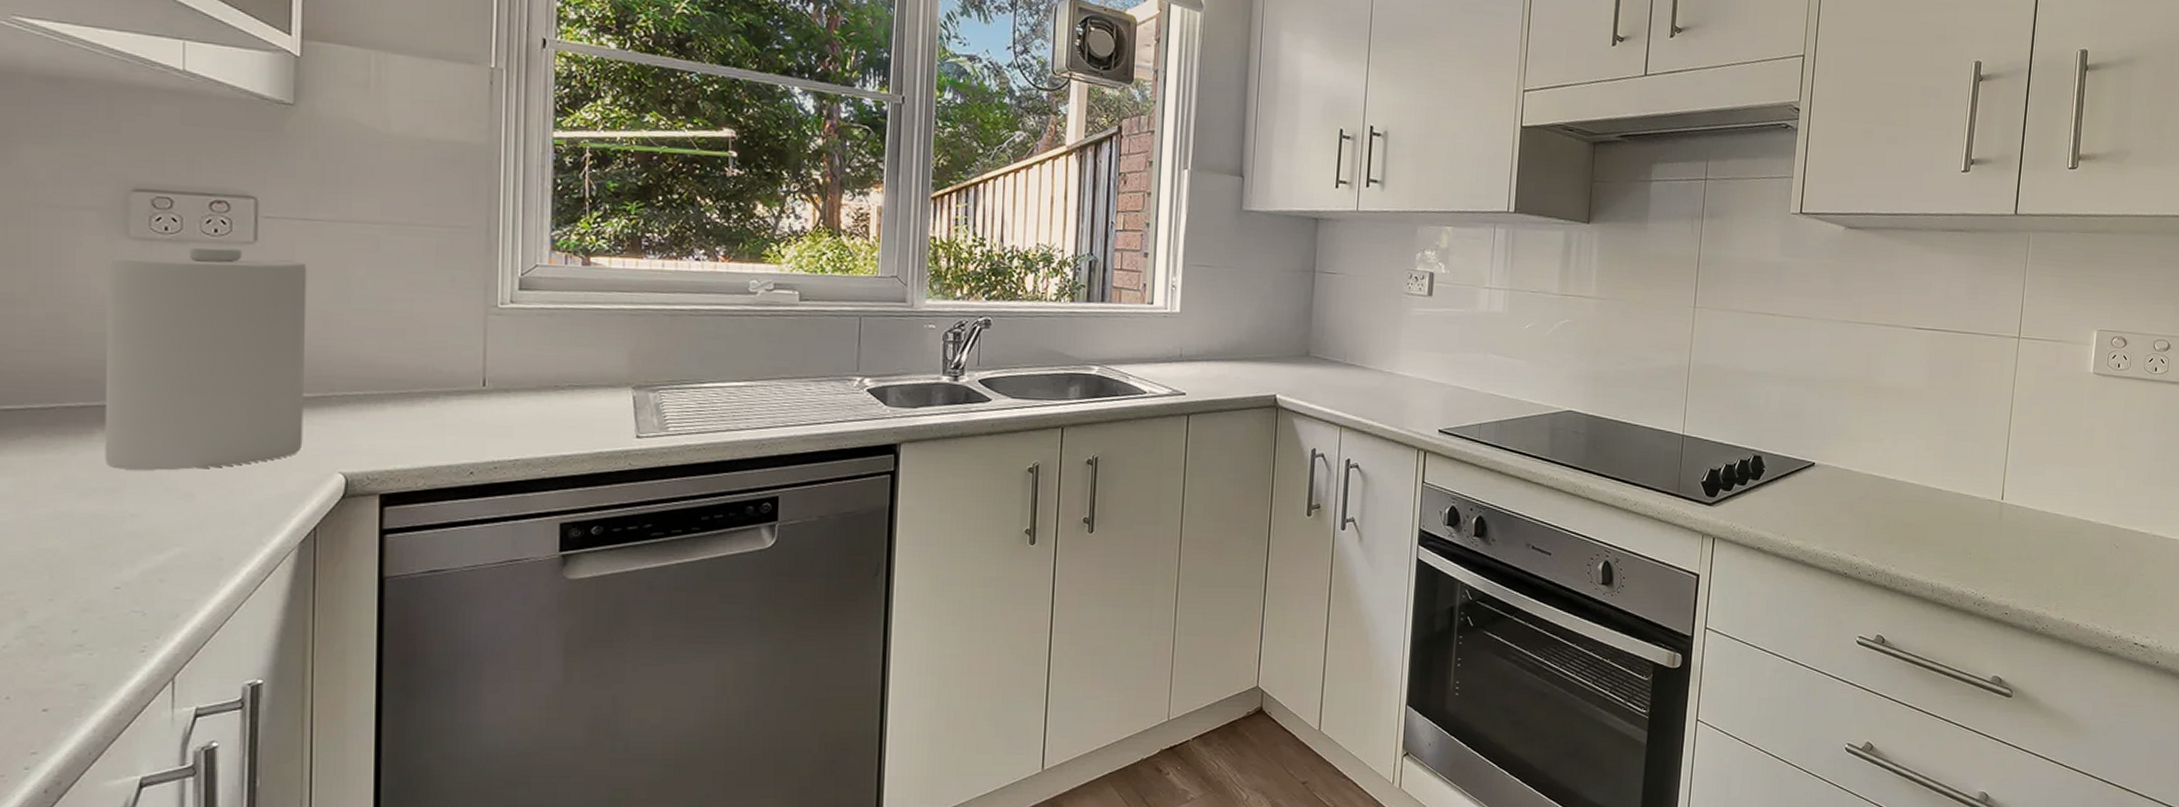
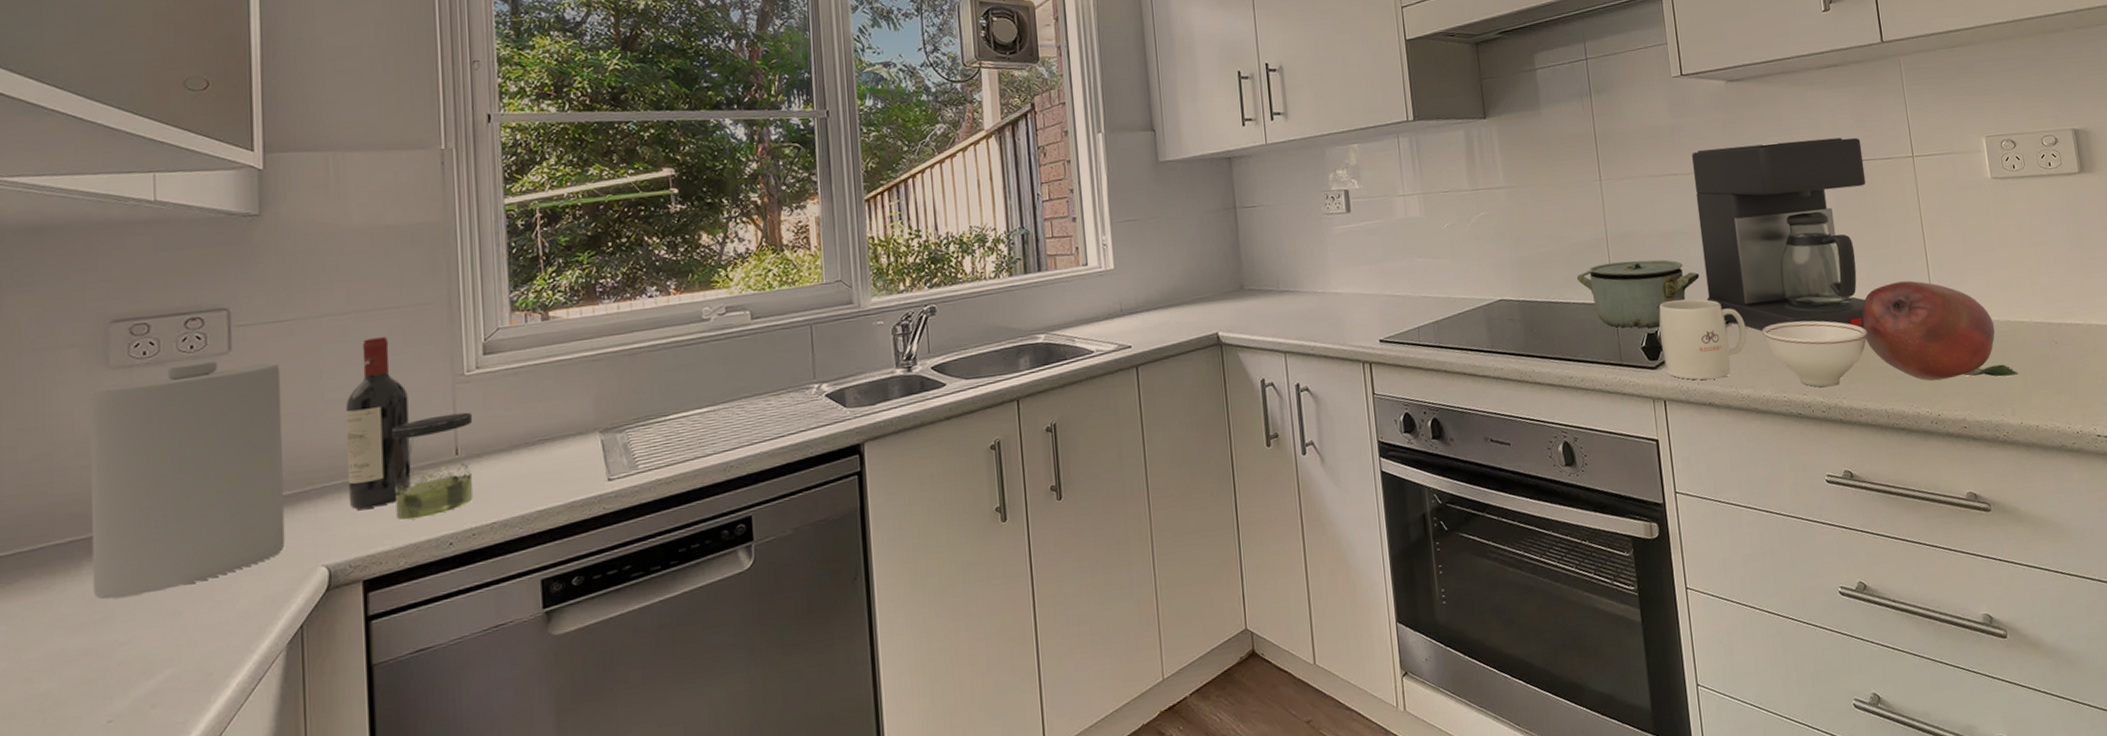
wine bottle: none [370,253,439,424] -> present [345,337,412,510]
jar: none [418,343,502,443] -> present [391,412,474,521]
cooking pot: none [1650,392,1775,465] -> present [1576,259,1700,329]
mug: none [1721,440,1811,526] -> present [1658,298,1747,381]
coffee maker: none [1777,294,1970,501] -> present [1692,137,1866,332]
bowl: none [1826,481,1932,552] -> present [1762,320,1868,388]
fruit: none [1927,461,2072,572] -> present [1862,280,2018,382]

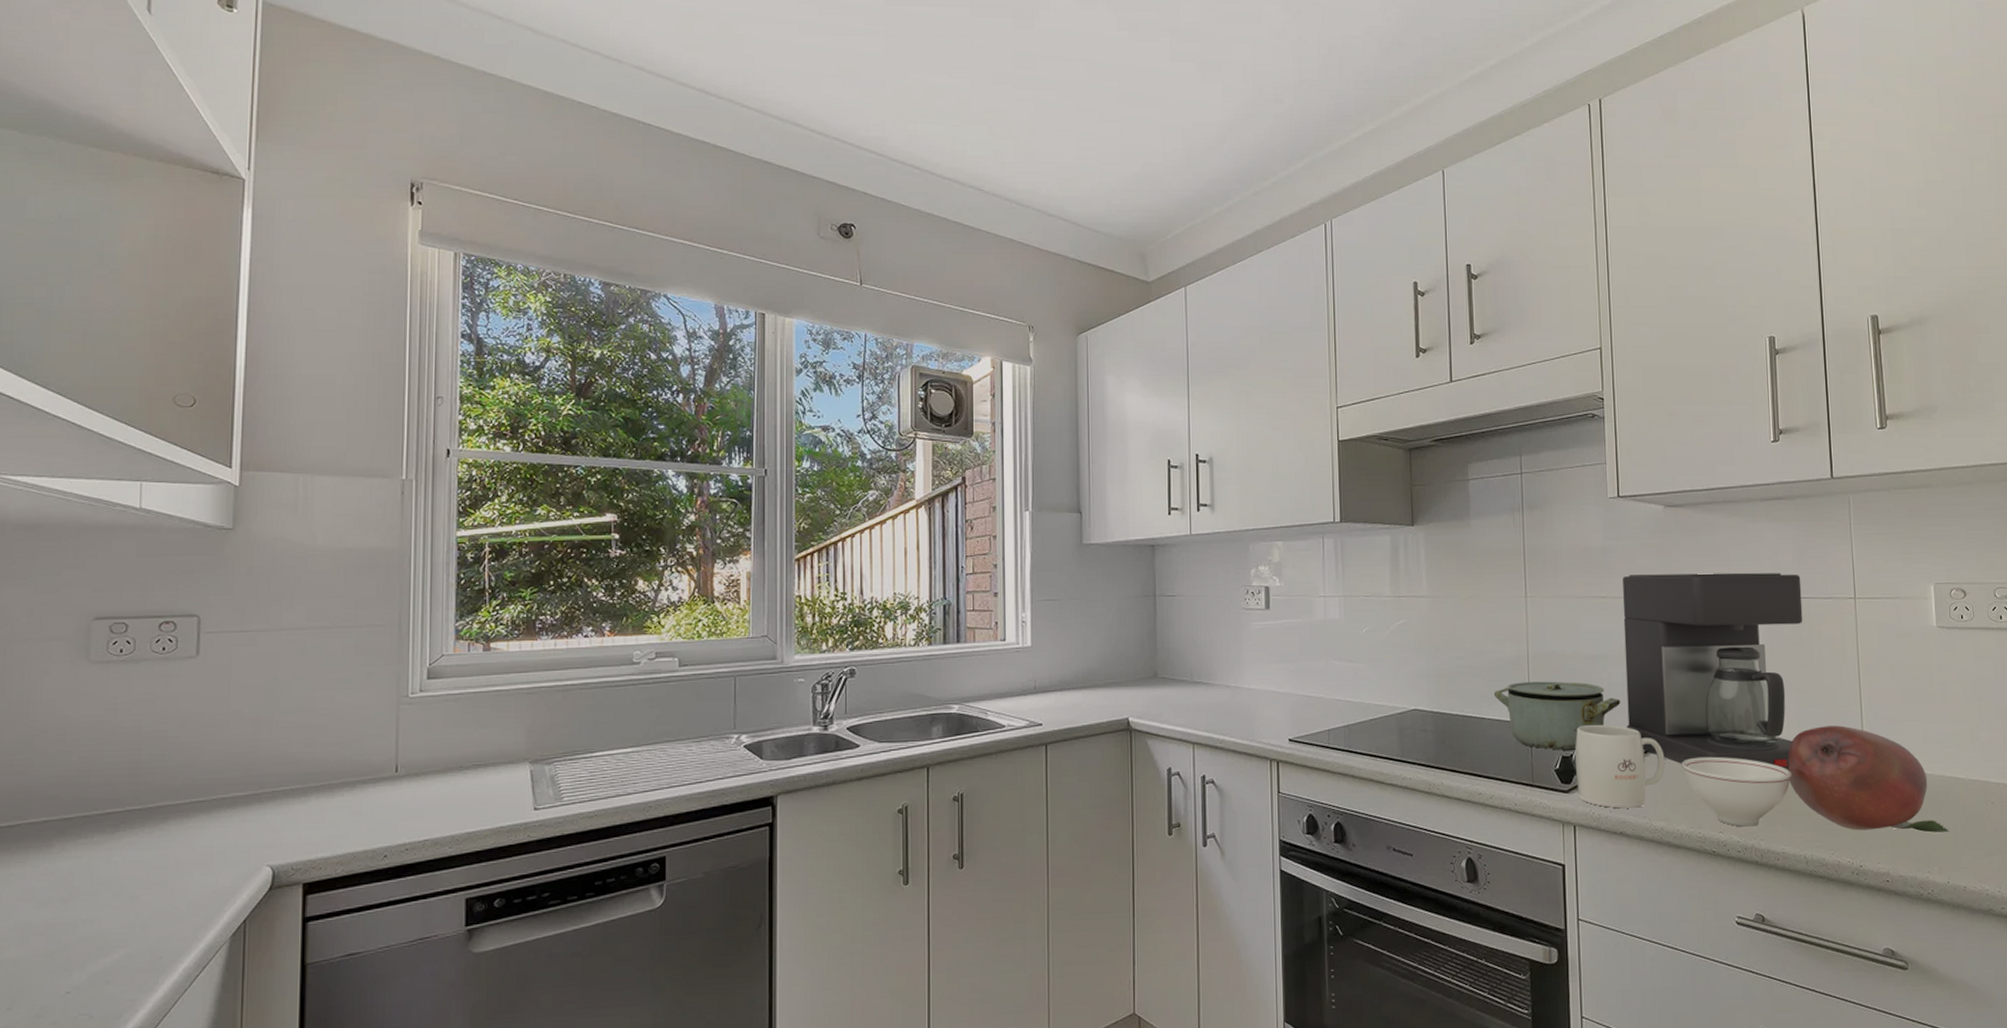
paper towel holder: present [89,361,285,599] -> none [61,664,242,878]
wine bottle: present [345,337,412,510] -> none [295,654,357,816]
jar: present [391,412,474,521] -> none [337,732,412,830]

